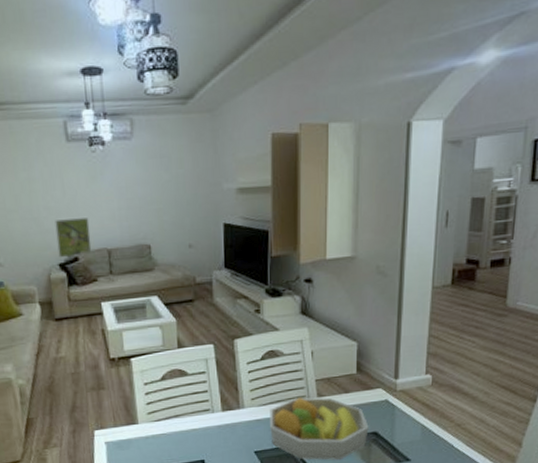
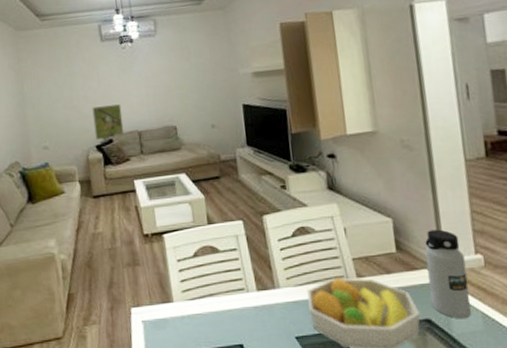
water bottle: none [380,352,416,431] -> present [425,229,471,319]

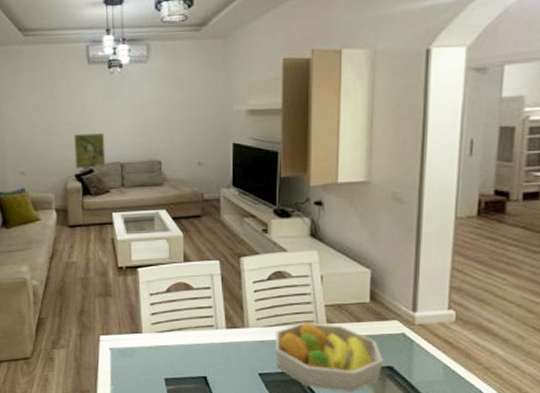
water bottle: present [425,229,471,319] -> none [395,283,437,369]

